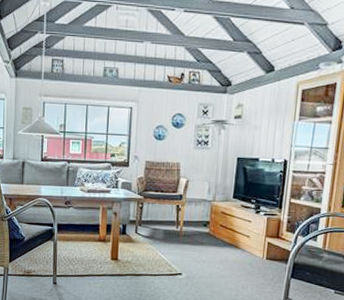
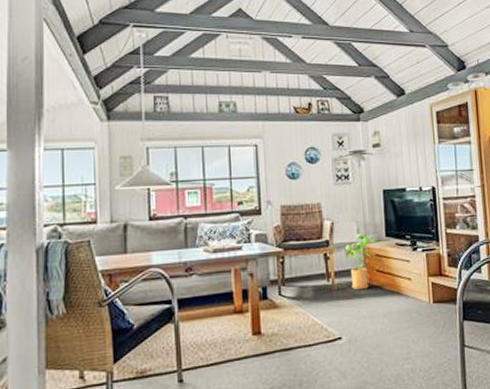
house plant: none [194,192,223,239] -> present [345,233,375,290]

